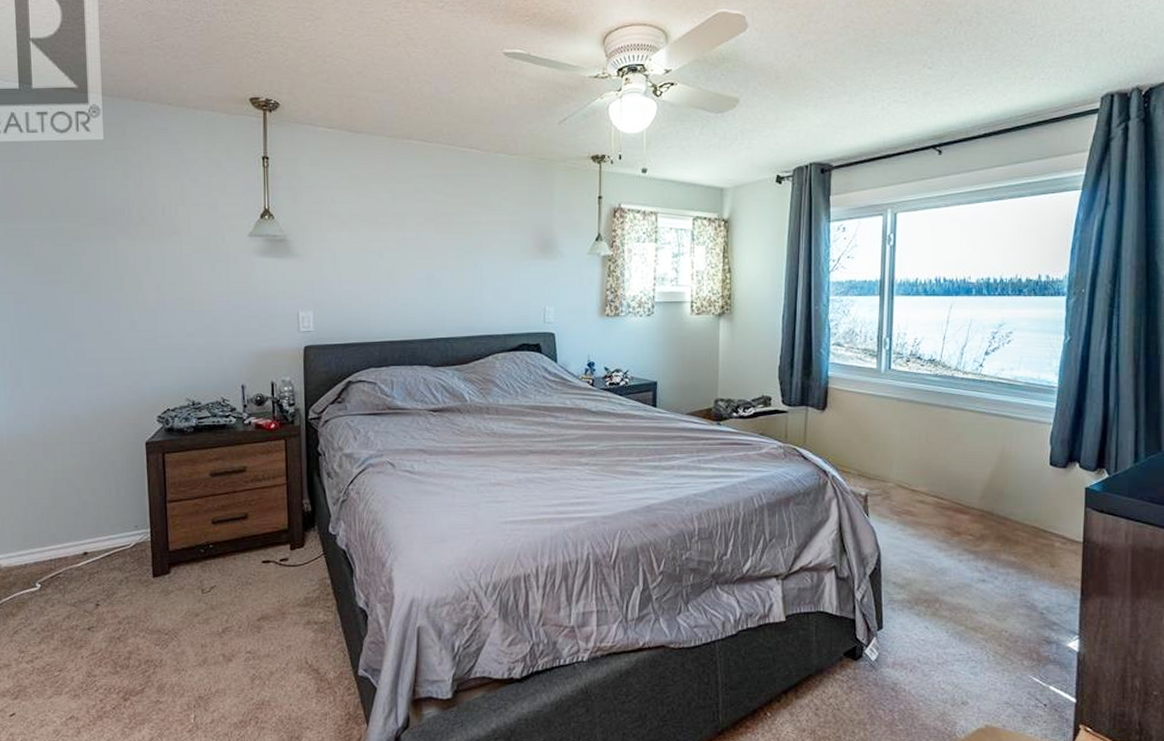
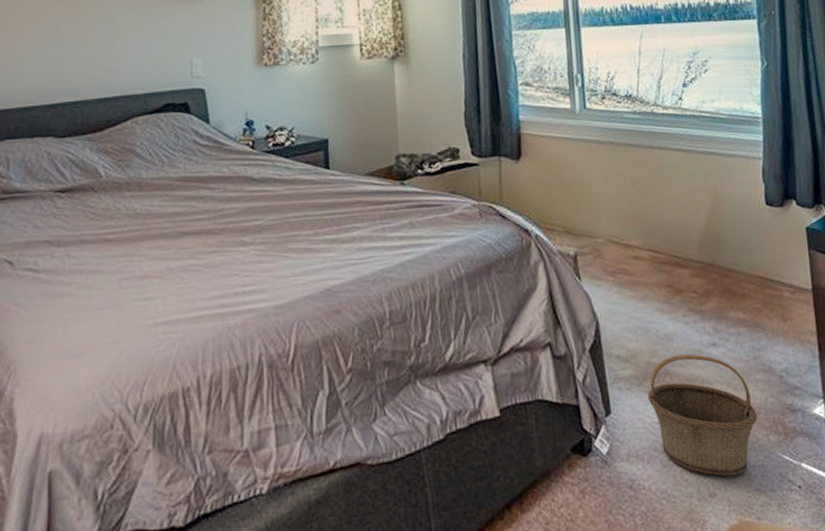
basket: none [917,586,1015,690] -> present [647,354,758,477]

